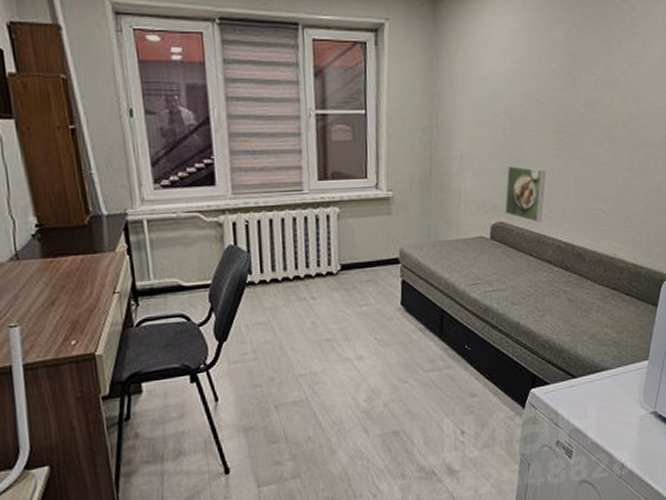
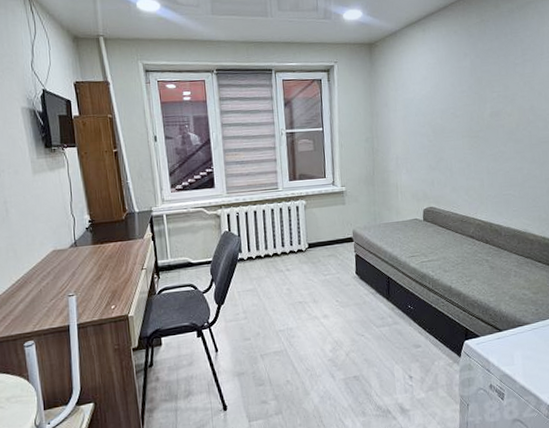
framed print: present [505,165,546,223] -> none [433,163,464,207]

